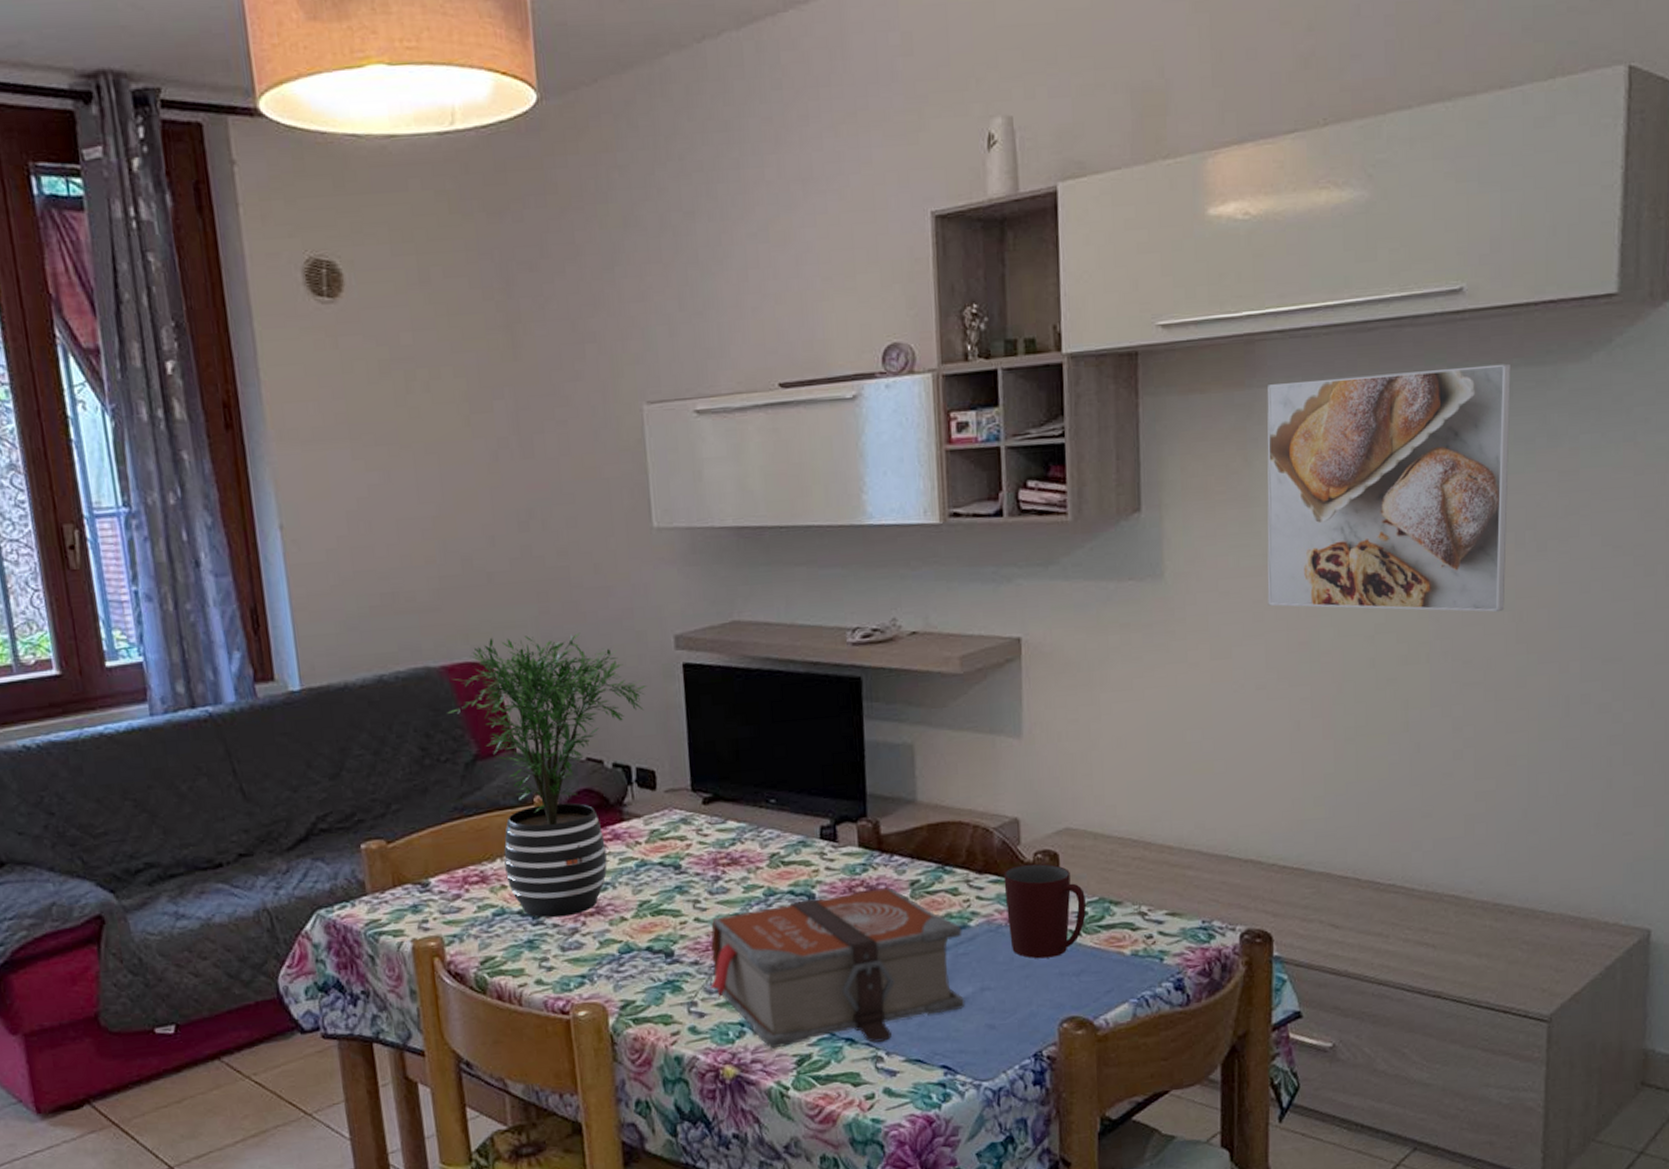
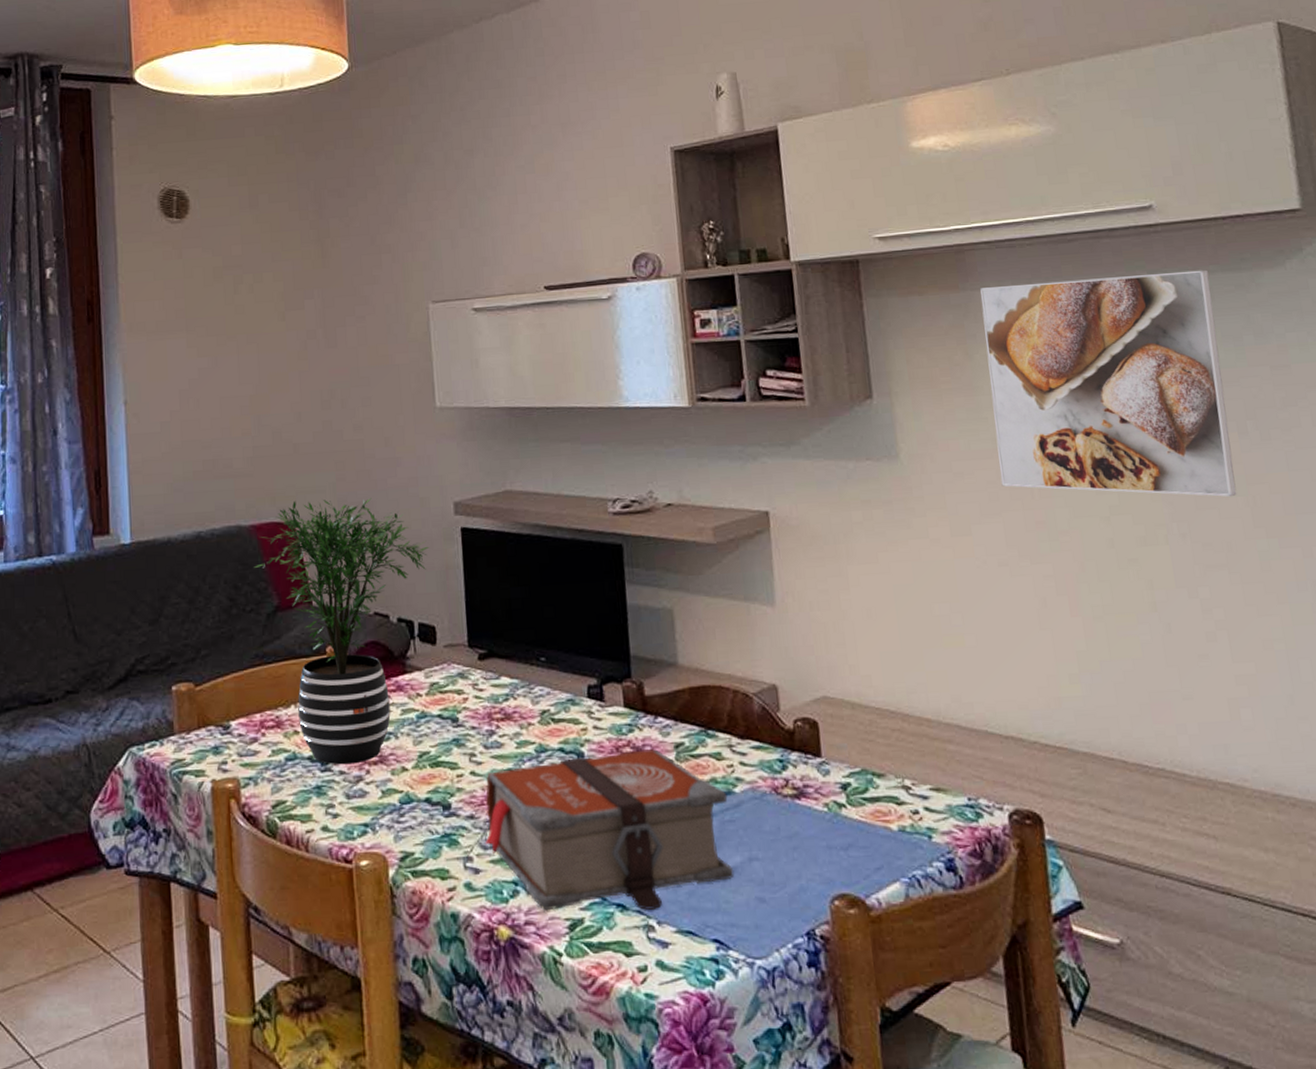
mug: present [1003,863,1087,959] -> none [765,731,850,830]

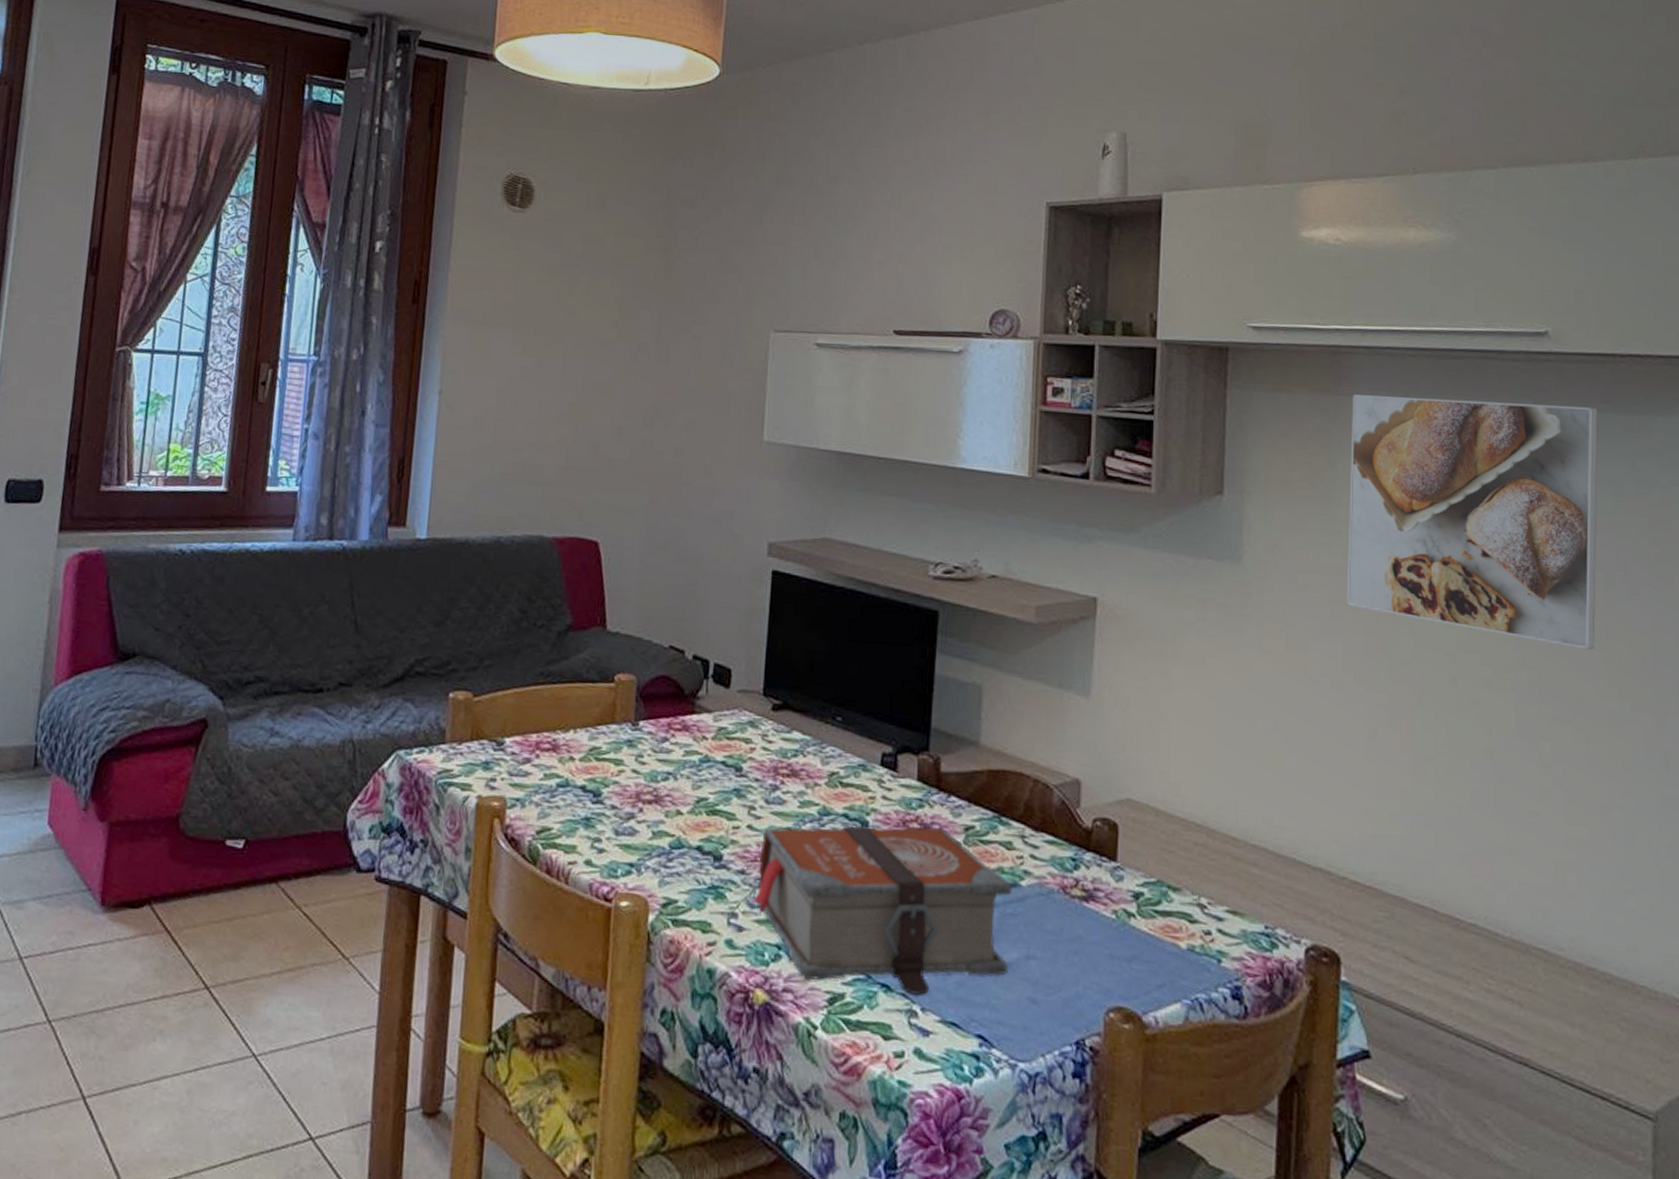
potted plant: present [254,498,430,765] -> none [551,518,737,800]

